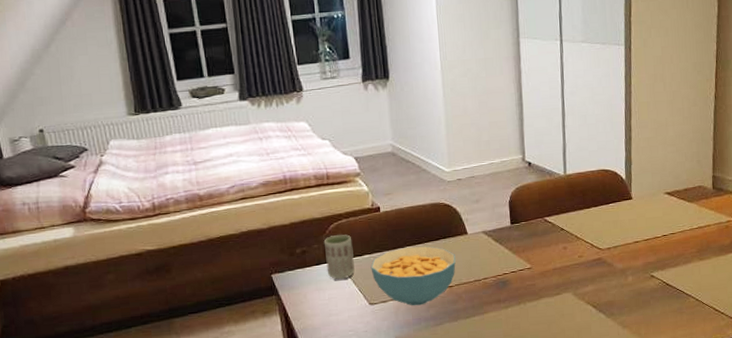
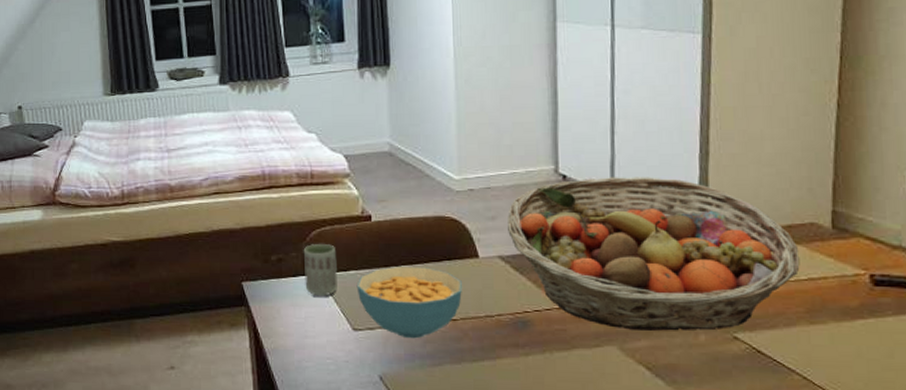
fruit basket: none [488,159,693,279] -> present [508,177,800,331]

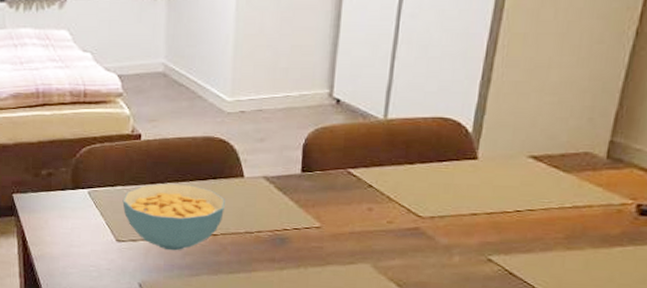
cup: present [303,244,337,297] -> none [72,160,105,210]
fruit basket: present [508,177,800,331] -> none [275,102,569,253]

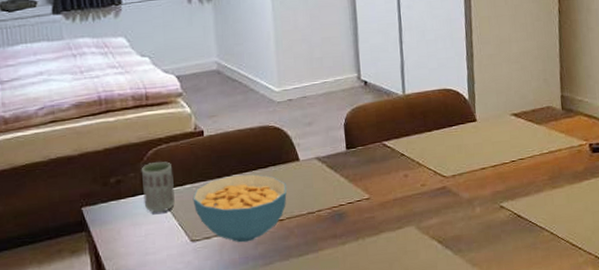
cup: none [72,160,105,210] -> present [141,161,175,213]

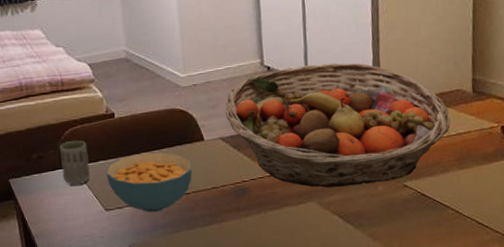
fruit basket: none [322,78,543,211] -> present [225,62,451,188]

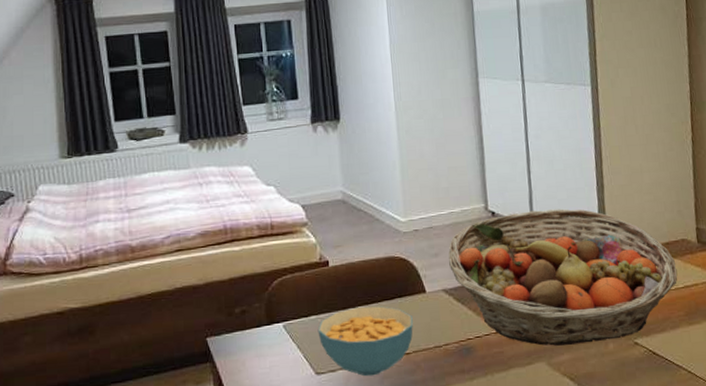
cup: present [59,140,90,185] -> none [266,292,300,345]

